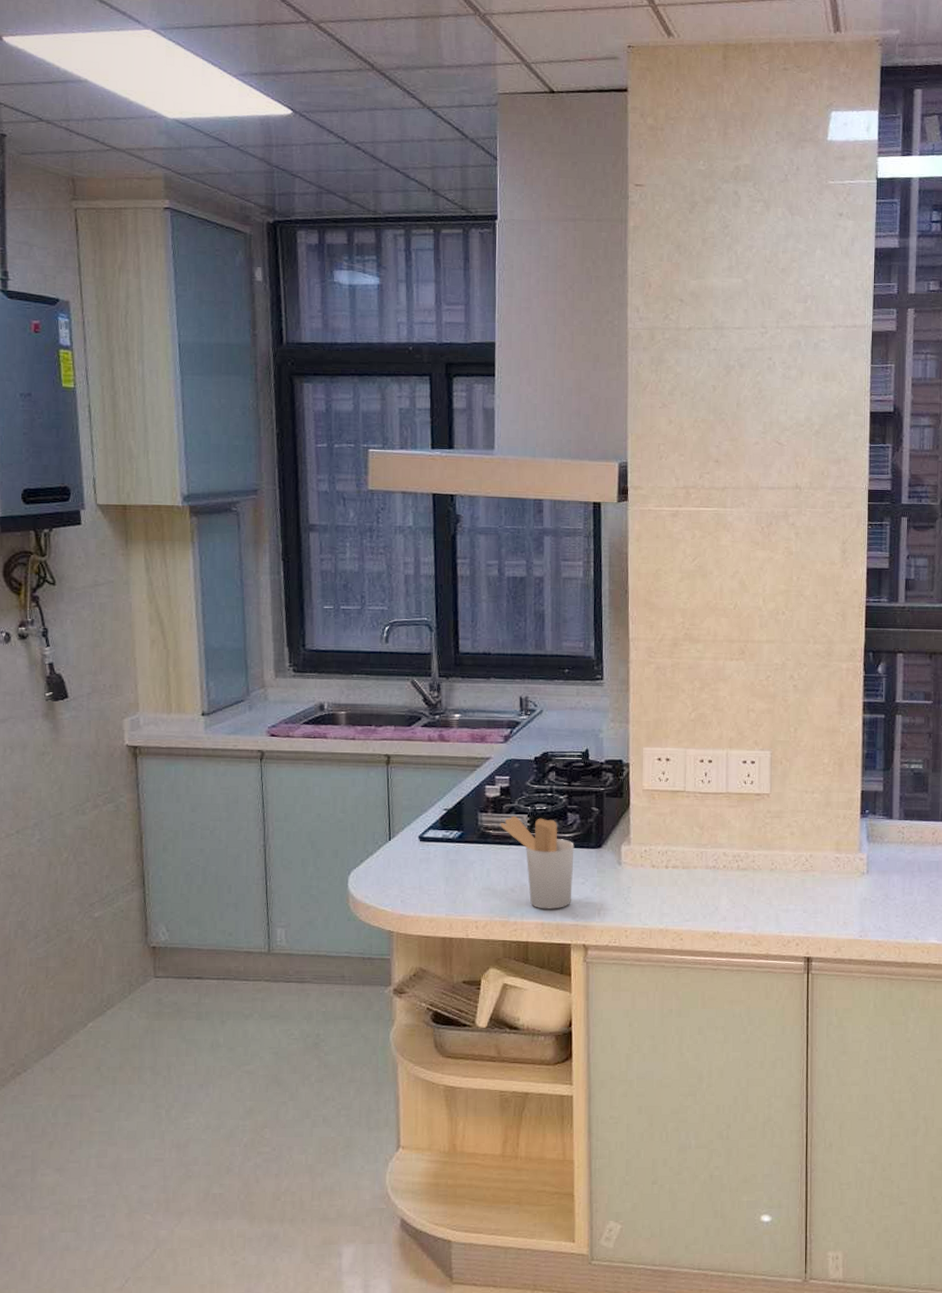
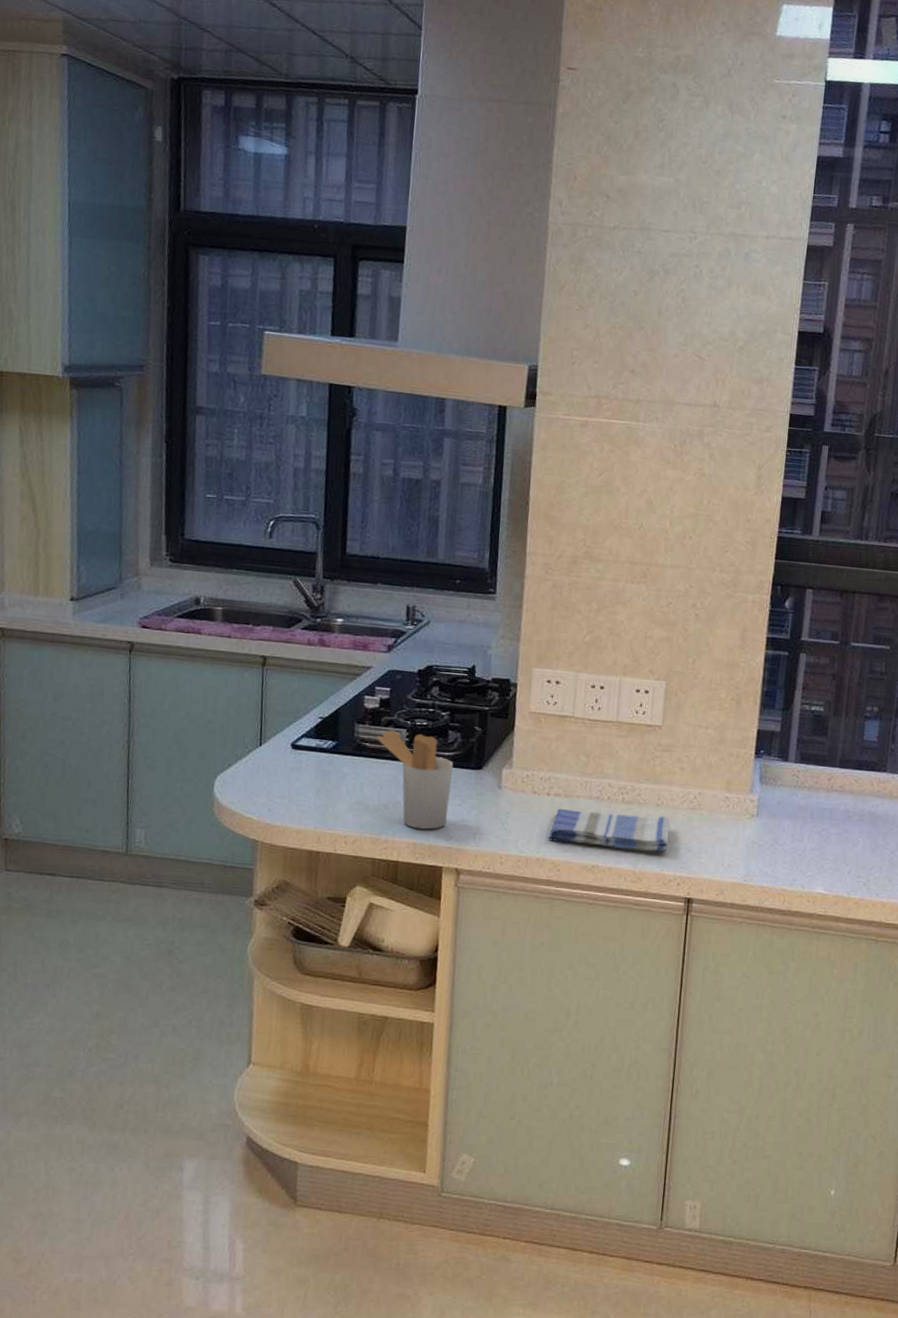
dish towel: none [669,880,786,915] -> present [548,809,670,852]

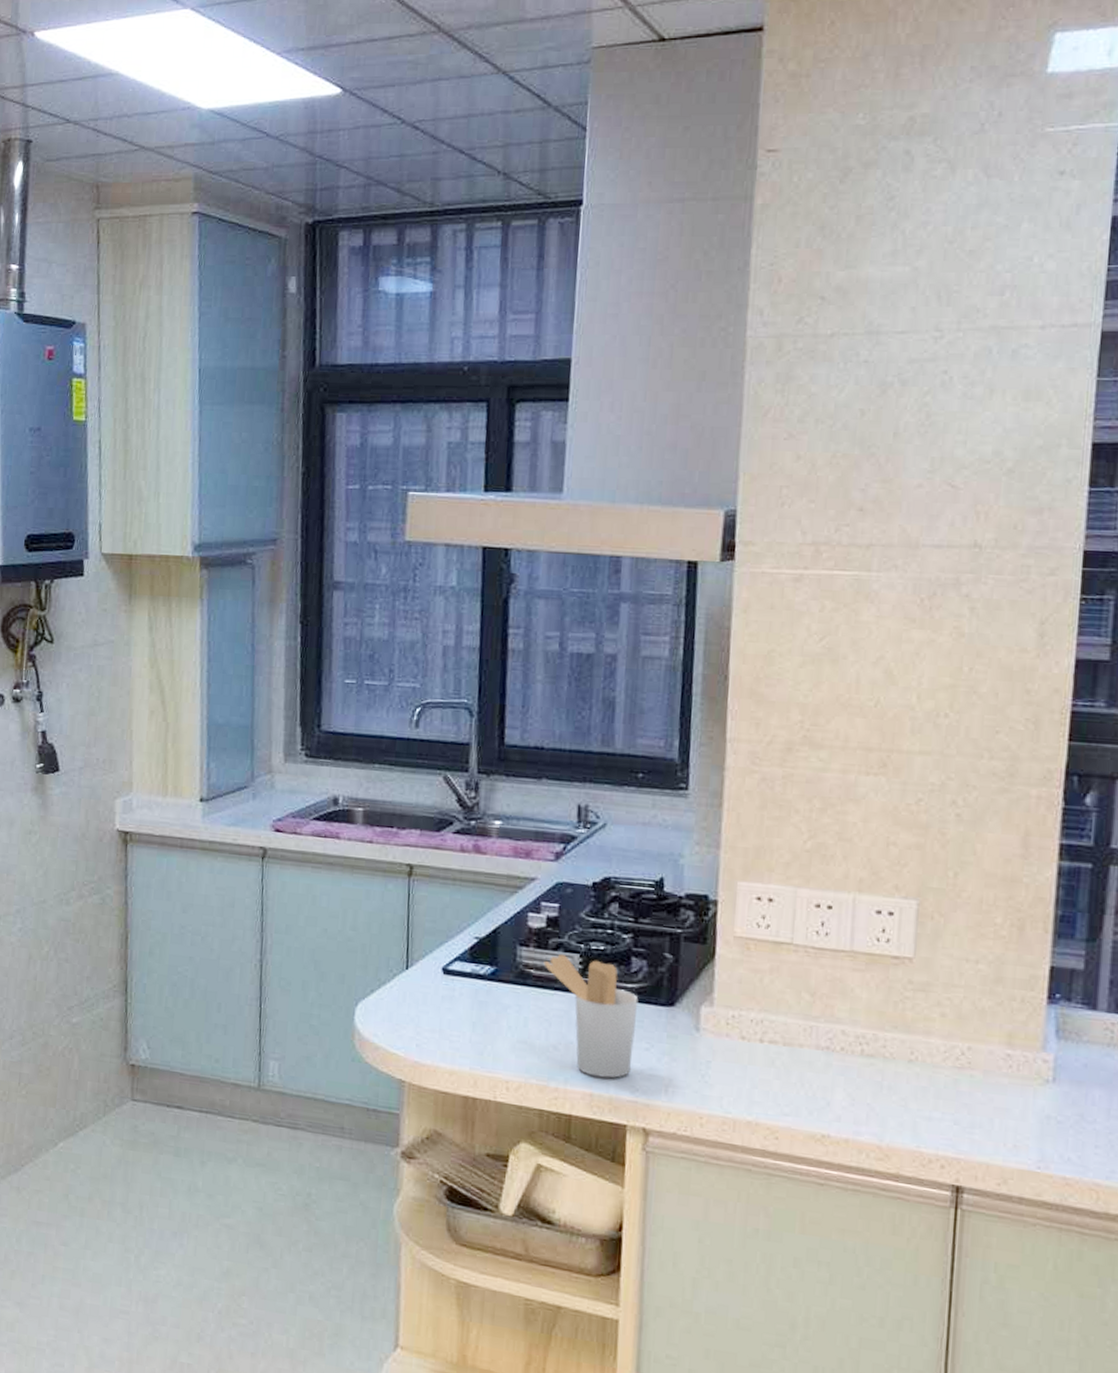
dish towel: present [548,809,670,852] -> none [762,1060,929,1123]

